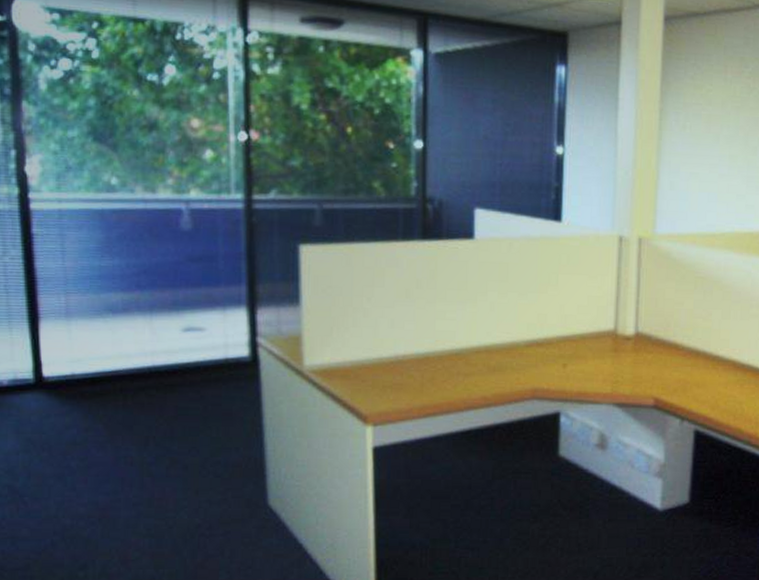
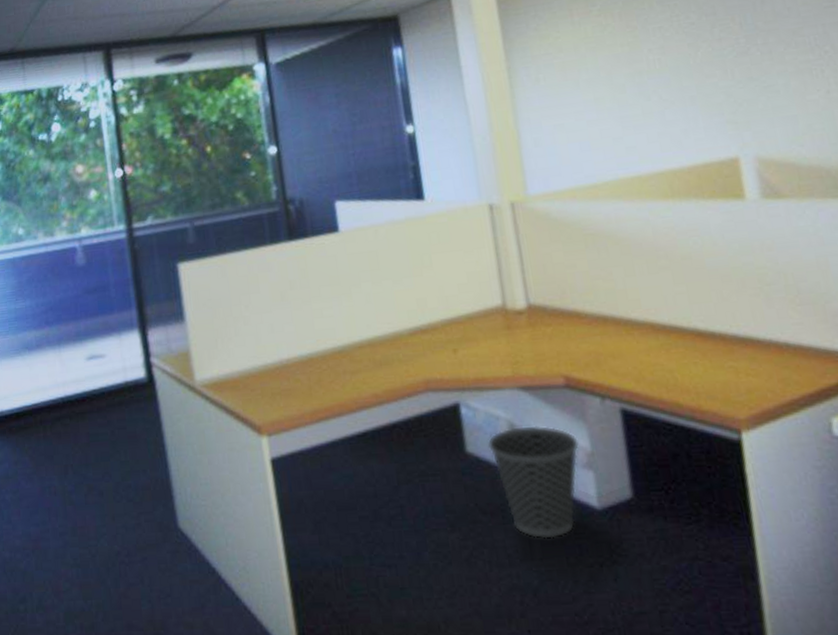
wastebasket: none [579,437,655,532] -> present [488,425,579,539]

